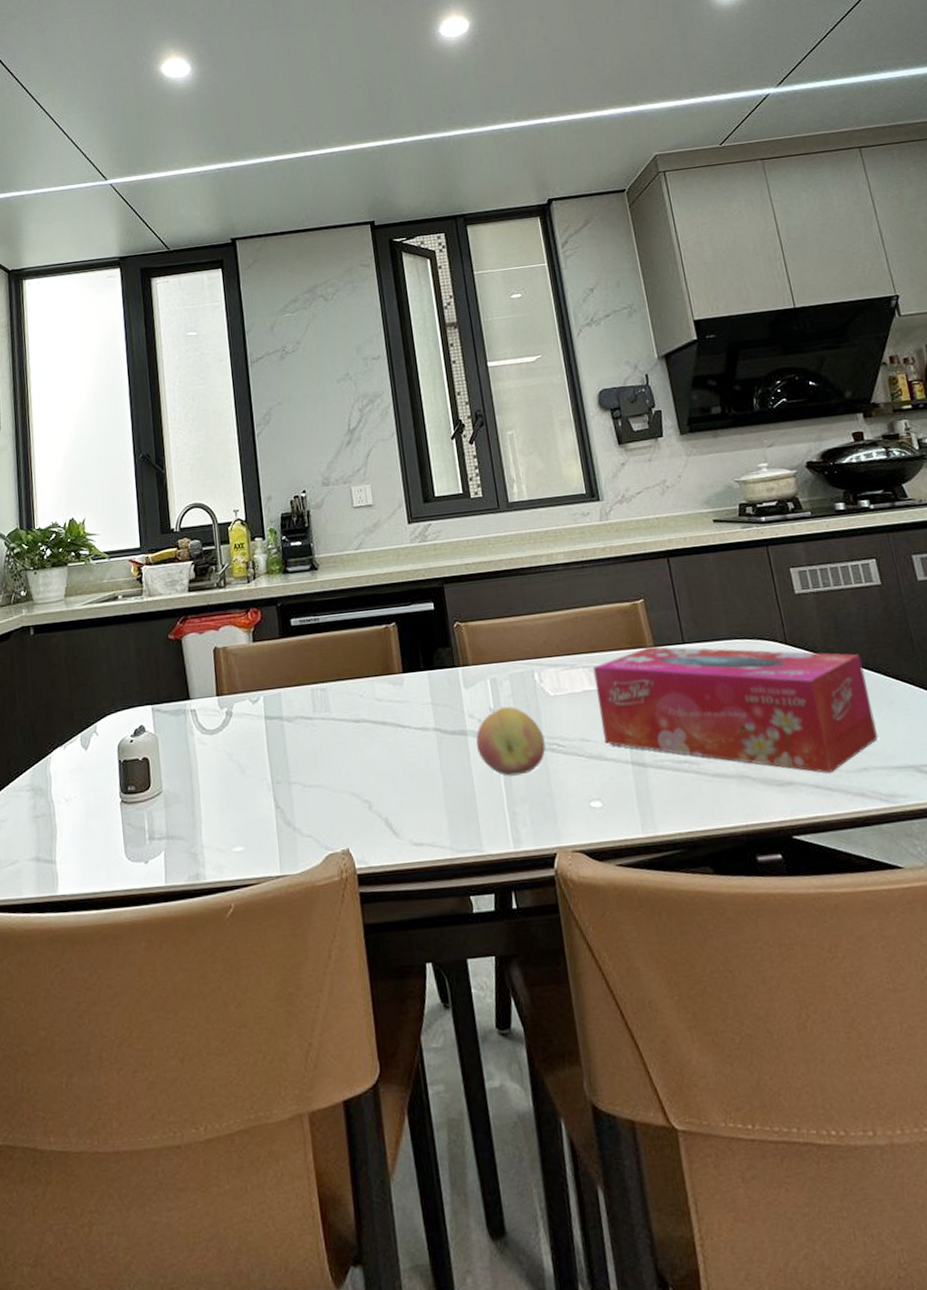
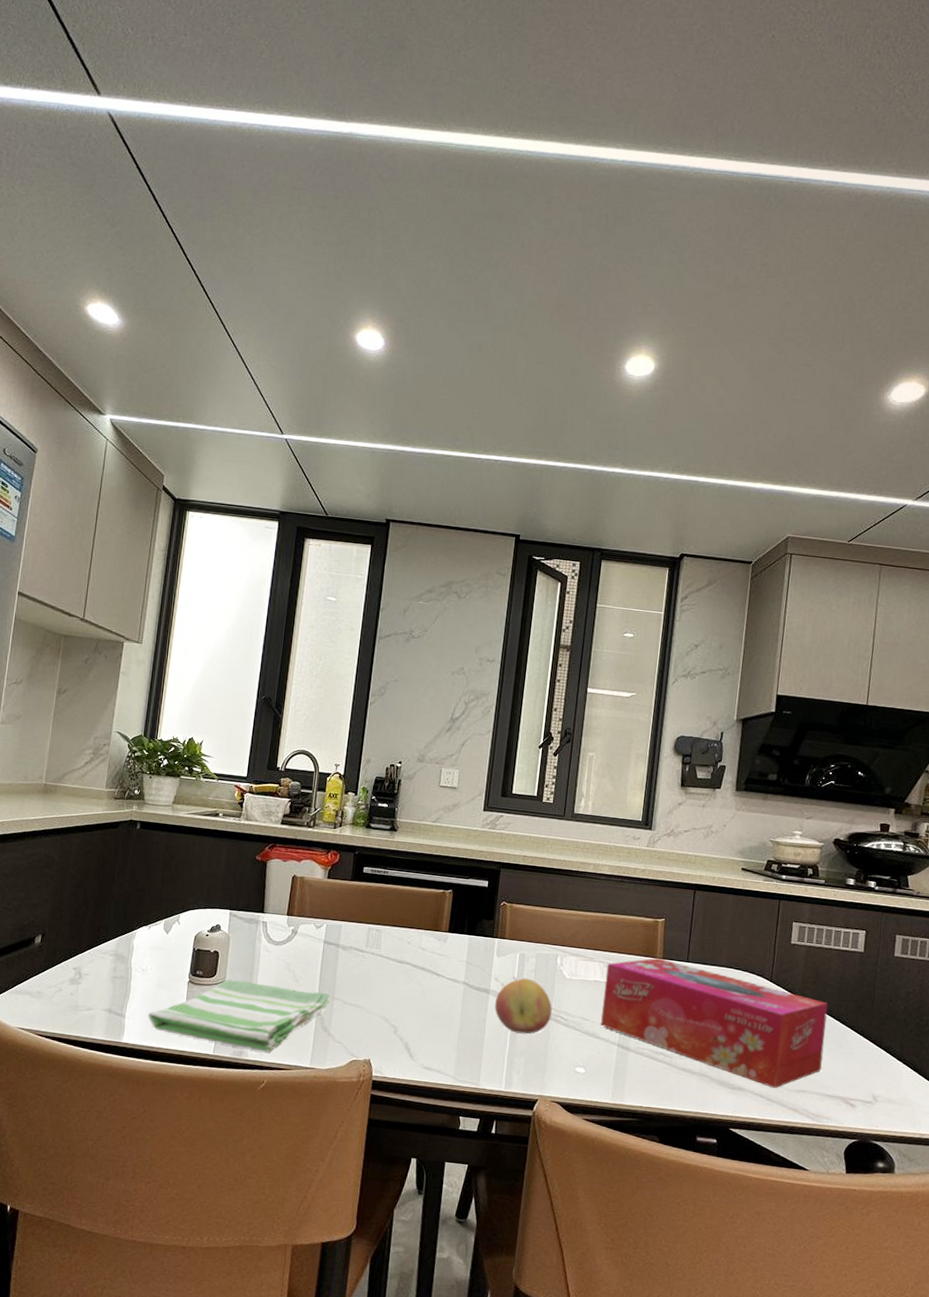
dish towel: none [81,778,288,871] -> present [147,979,330,1053]

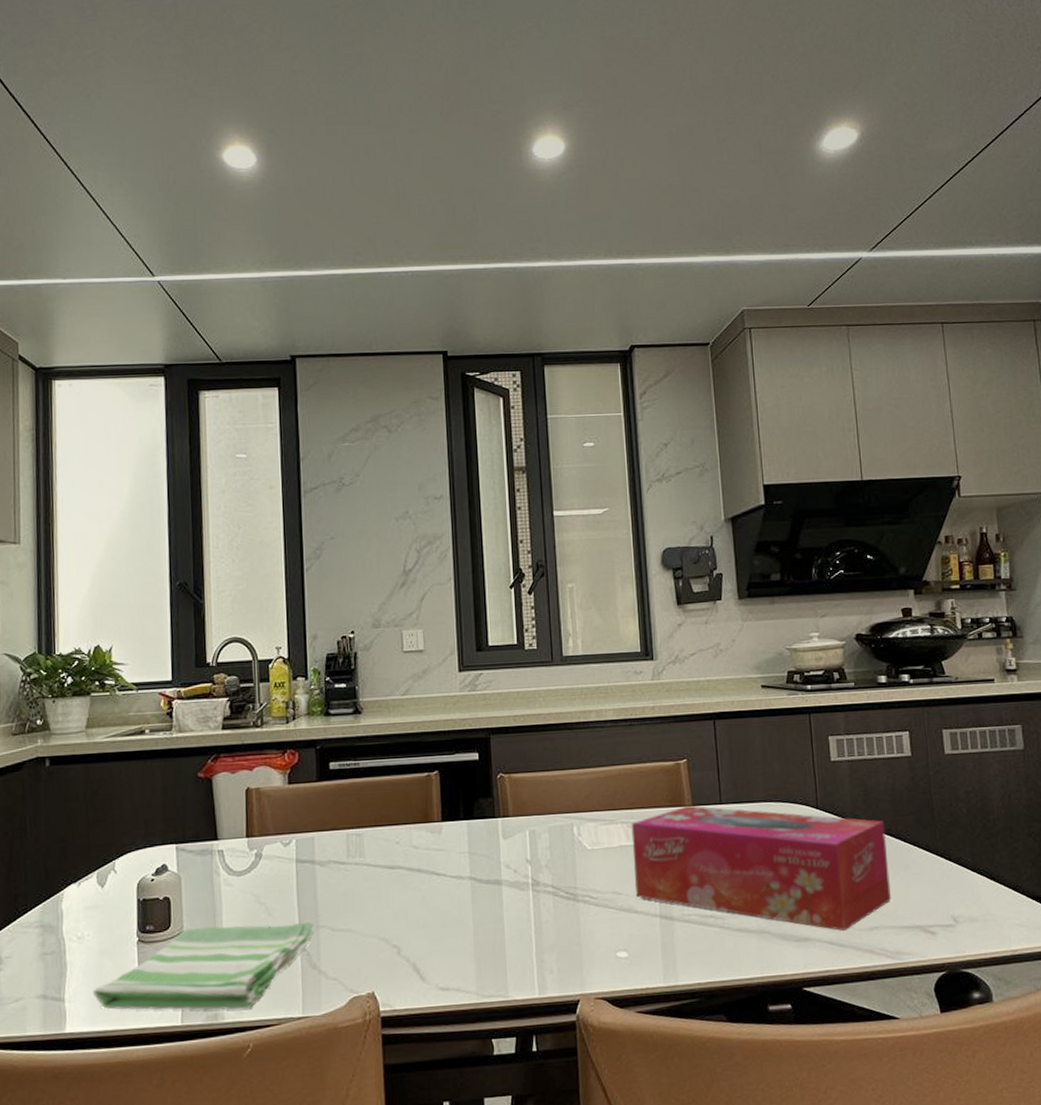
fruit: present [495,978,552,1034] -> none [510,858,578,926]

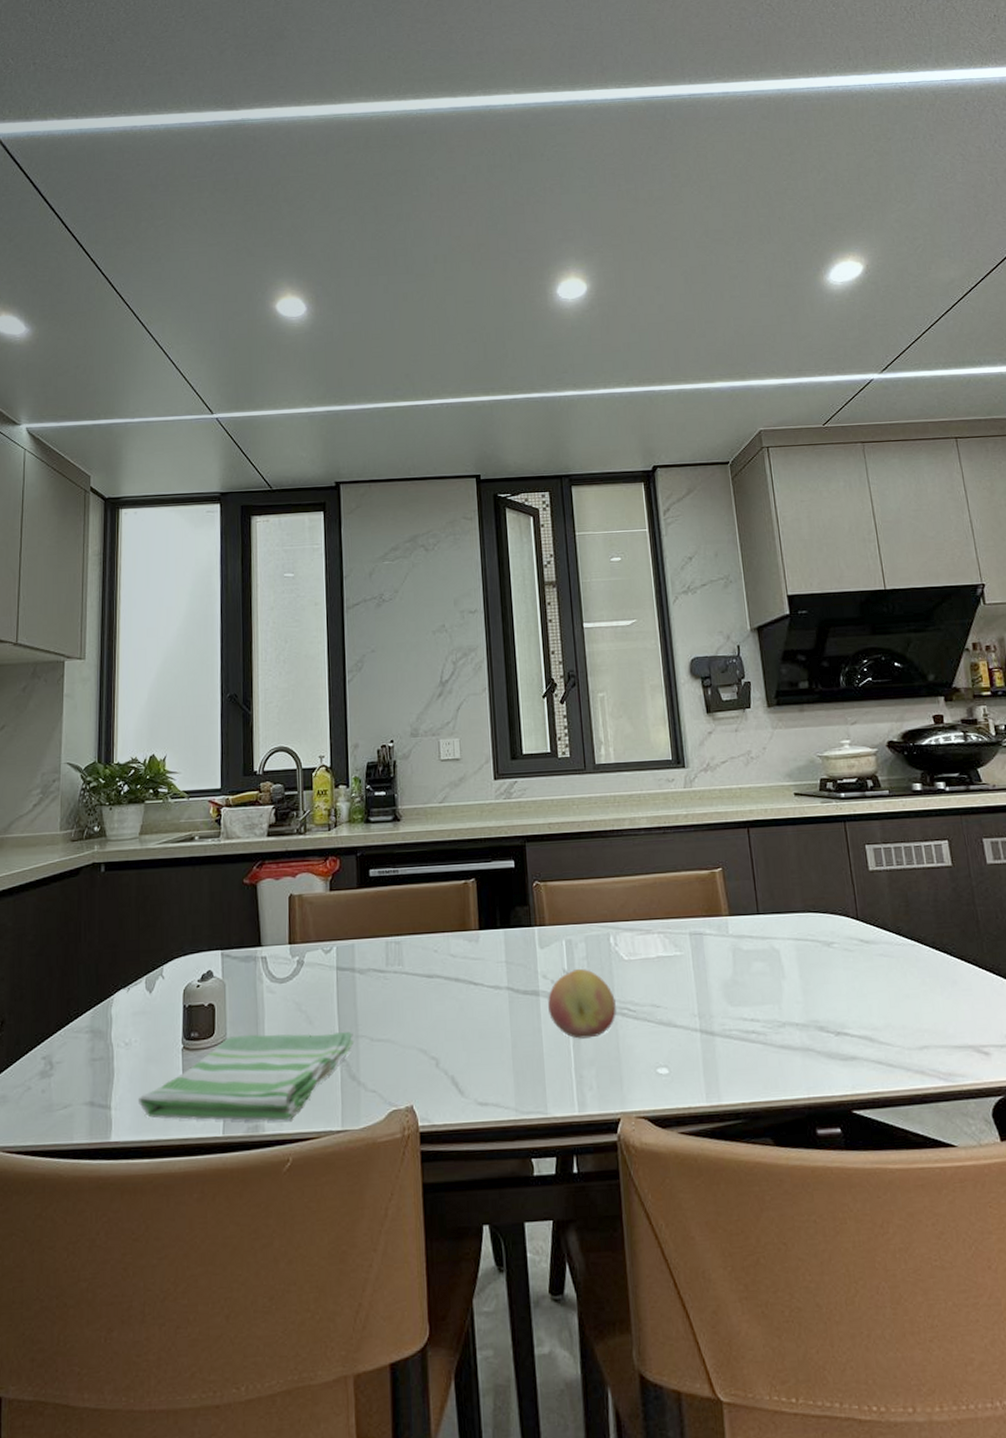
fruit: none [510,858,578,926] -> present [548,969,616,1039]
tissue box: present [631,805,891,932] -> none [668,915,940,1051]

